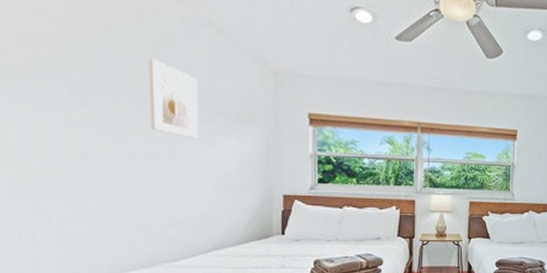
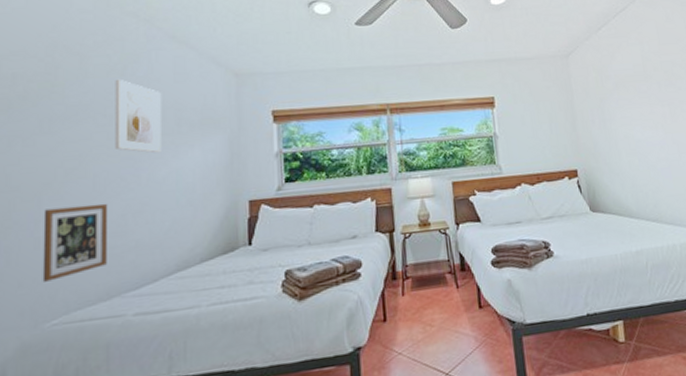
picture frame: none [81,178,147,245] -> present [42,203,108,282]

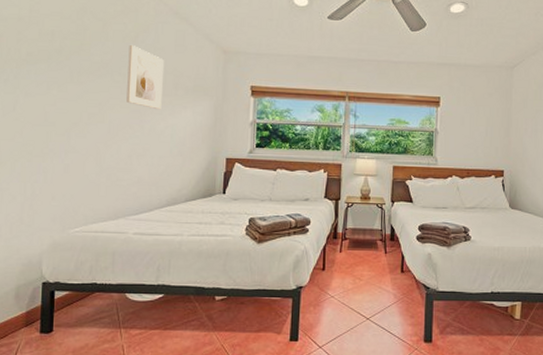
picture frame: present [42,203,108,282] -> none [69,143,119,199]

